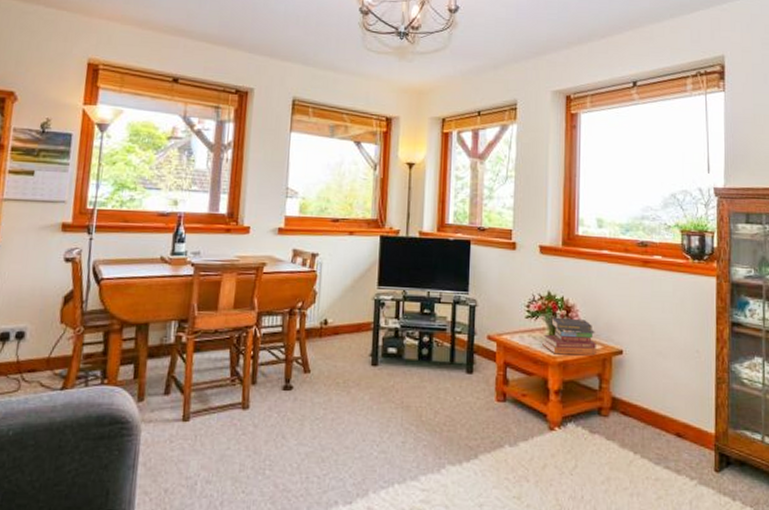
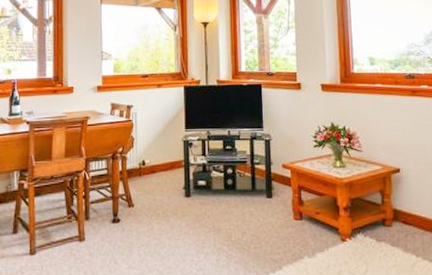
books: present [542,317,596,356] -> none [330,144,377,176]

